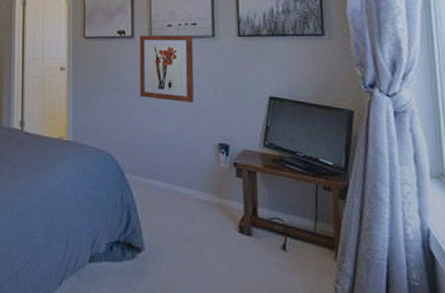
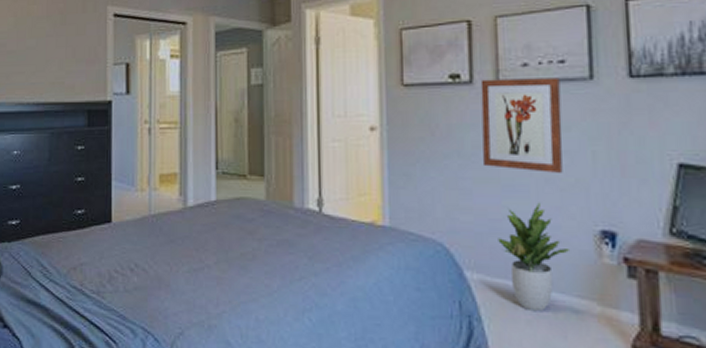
potted plant: none [149,123,199,203] -> present [498,202,571,312]

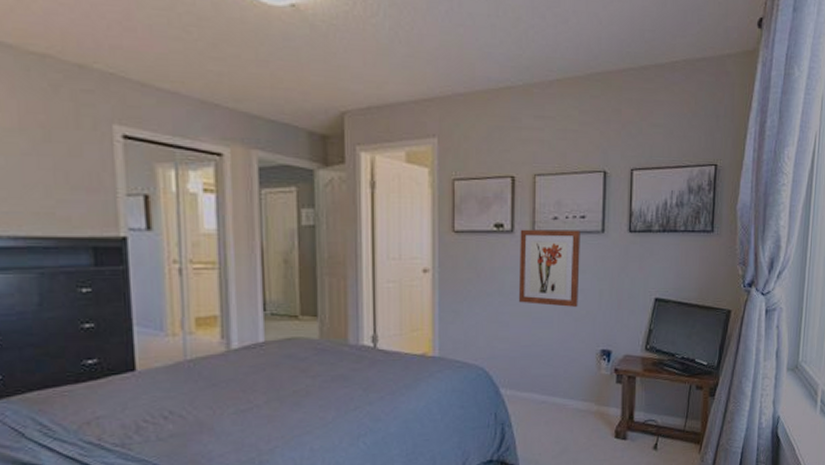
potted plant: present [498,202,571,312] -> none [527,330,580,415]

